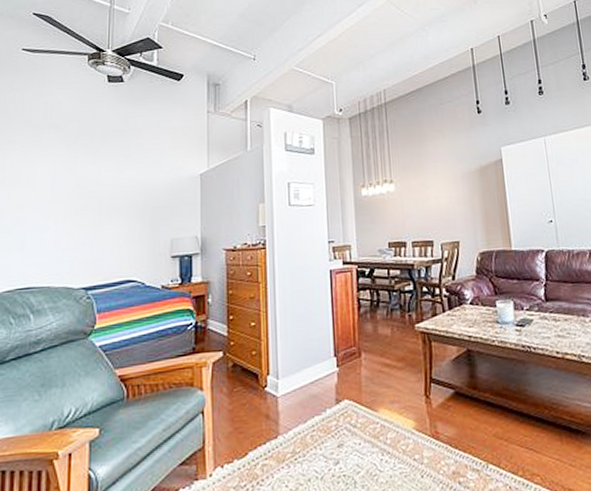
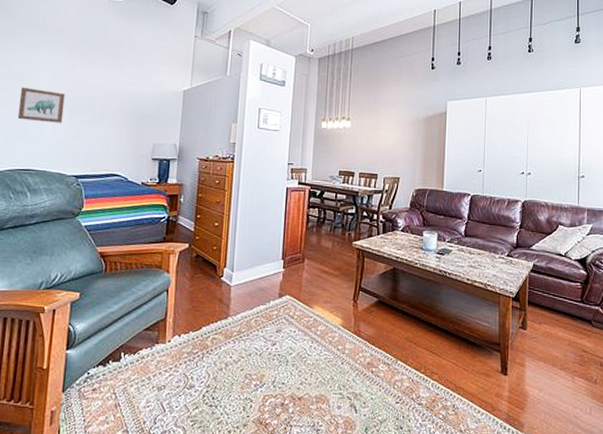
wall art: none [14,193,67,231] -> present [17,87,65,123]

